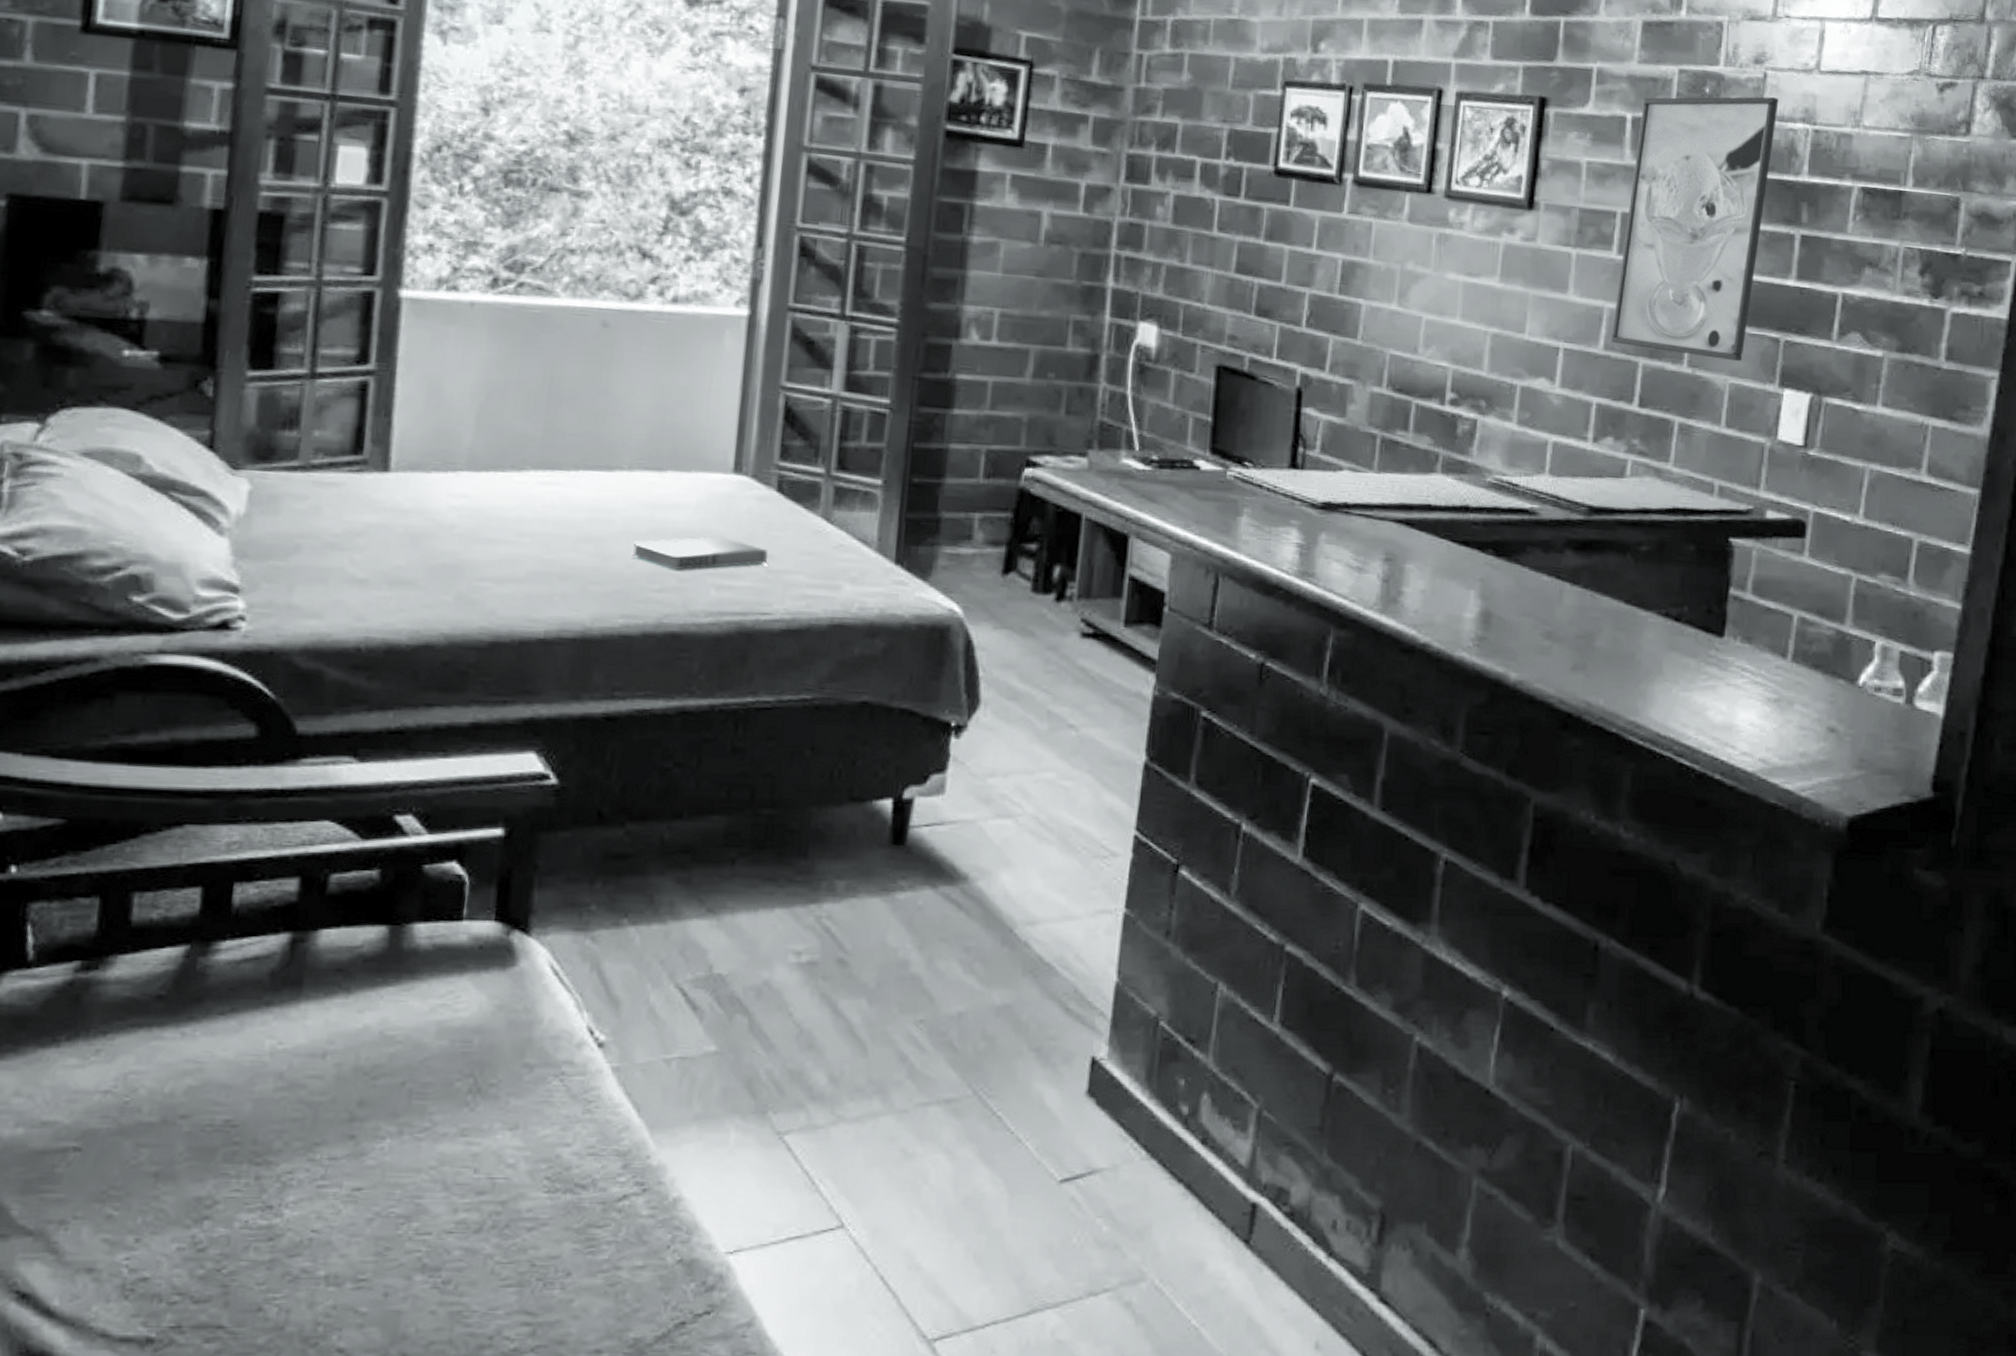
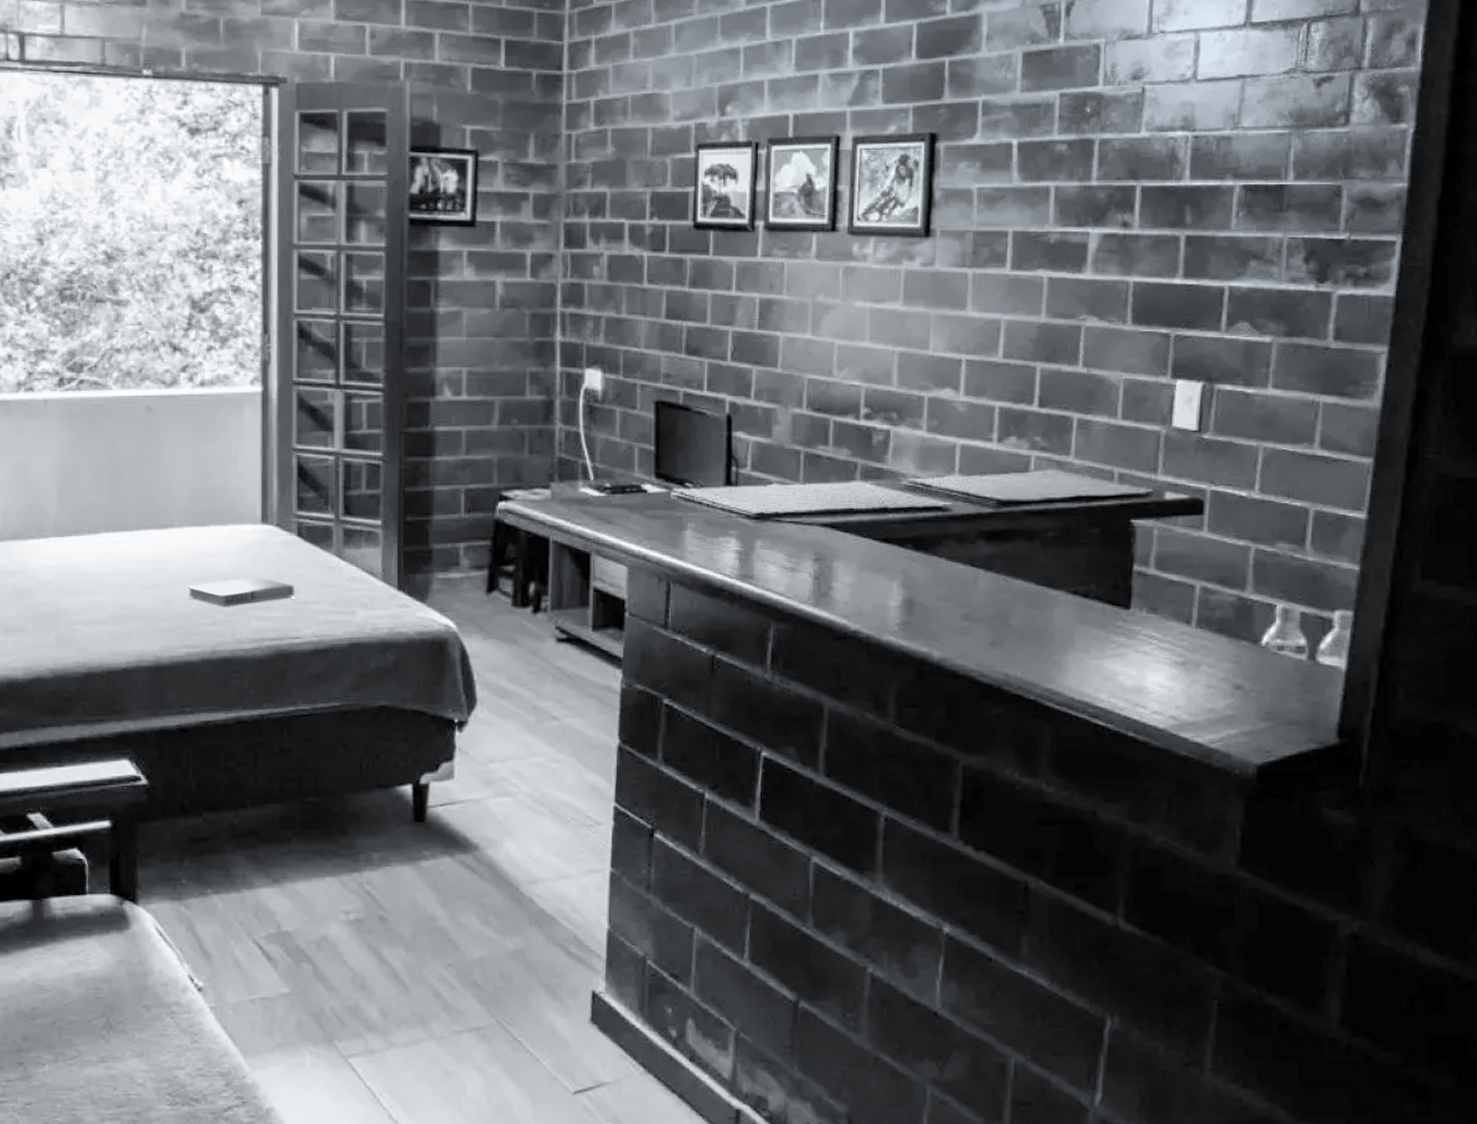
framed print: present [1611,96,1779,362] -> none [1010,110,1158,358]

